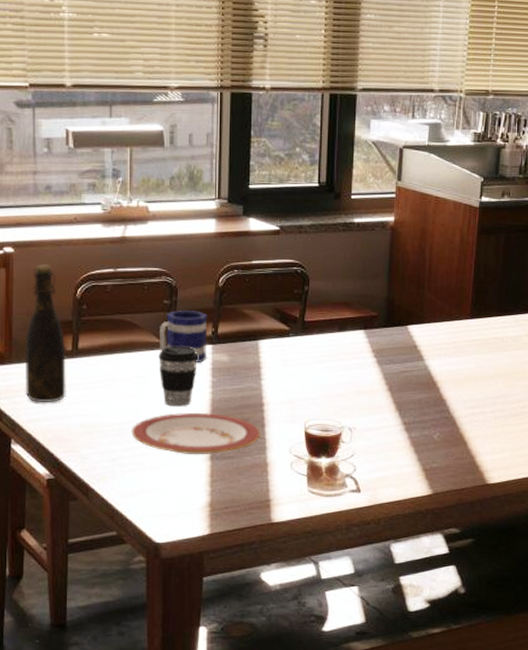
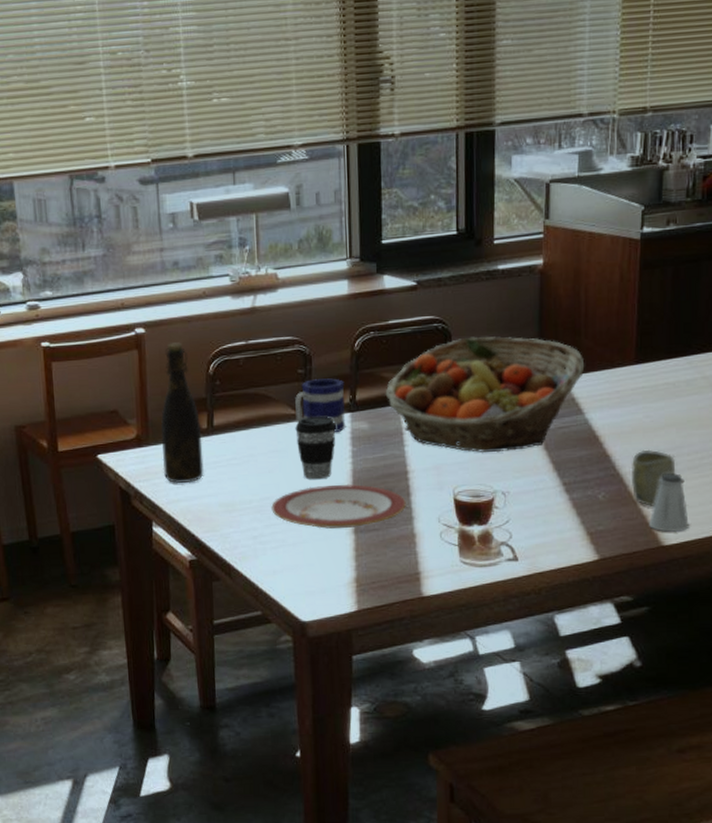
fruit basket: none [245,282,427,391] -> present [385,336,585,453]
cup: none [463,396,501,448] -> present [631,449,676,506]
saltshaker: none [476,419,511,472] -> present [649,473,689,532]

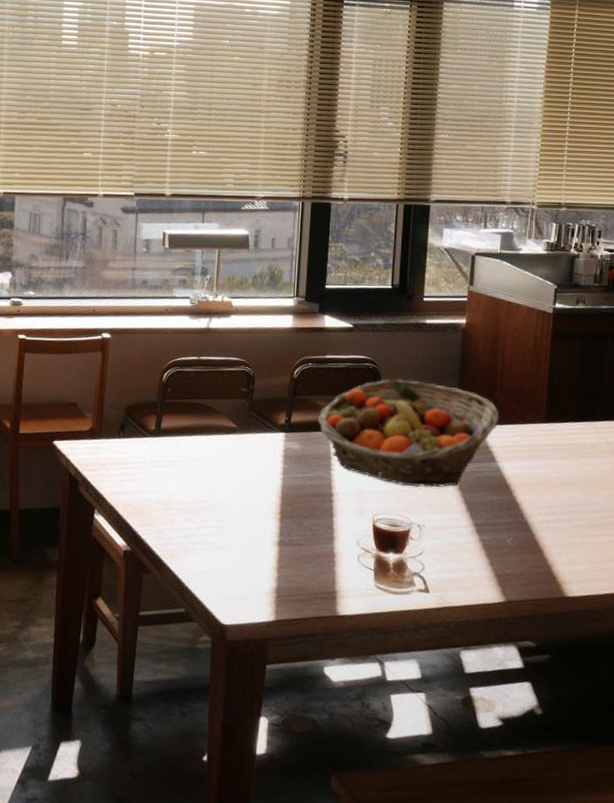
bottle: present [160,342,204,484] -> none [110,350,150,478]
plate: present [271,484,406,529] -> none [205,496,329,540]
mug: present [295,378,346,432] -> none [235,398,282,449]
coffee cup: present [295,416,337,480] -> none [234,431,272,491]
cup: present [631,449,676,506] -> none [538,502,580,557]
saltshaker: present [649,473,689,532] -> none [553,528,591,585]

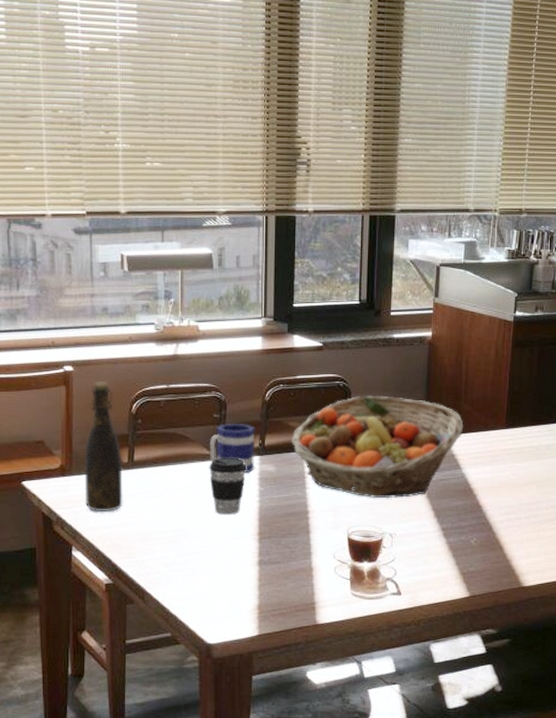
bottle: none [110,350,150,478] -> present [84,382,123,513]
coffee cup: none [234,431,272,491] -> present [209,457,247,515]
mug: none [235,398,282,449] -> present [210,424,255,473]

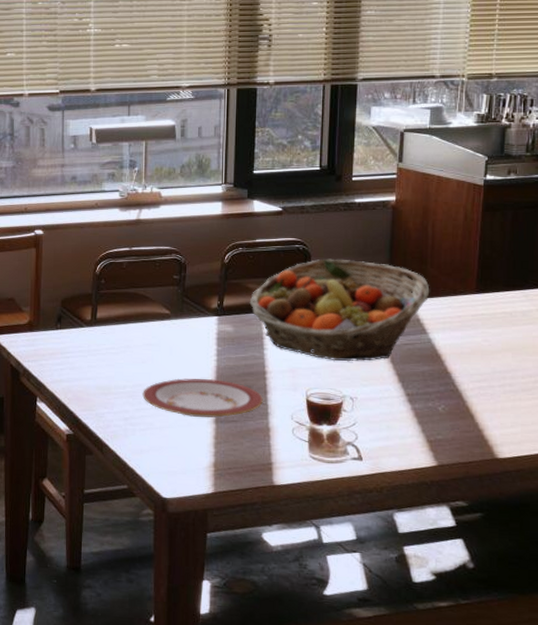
bottle: present [84,382,123,513] -> none [49,244,86,367]
plate: none [184,520,306,560] -> present [142,377,263,418]
coffee cup: present [209,457,247,515] -> none [168,317,205,373]
mug: present [210,424,255,473] -> none [169,285,214,332]

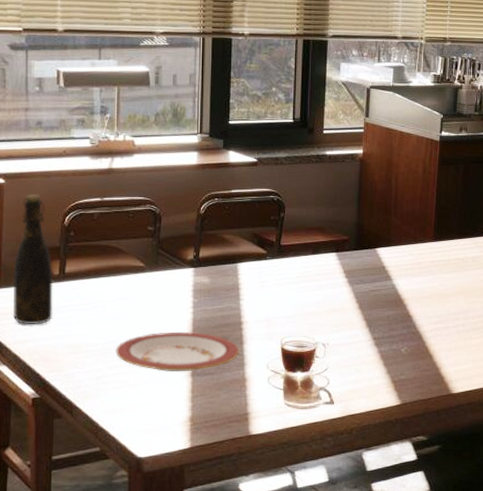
bottle: none [49,244,86,367] -> present [12,194,53,325]
fruit basket: present [249,258,430,362] -> none [225,209,394,309]

